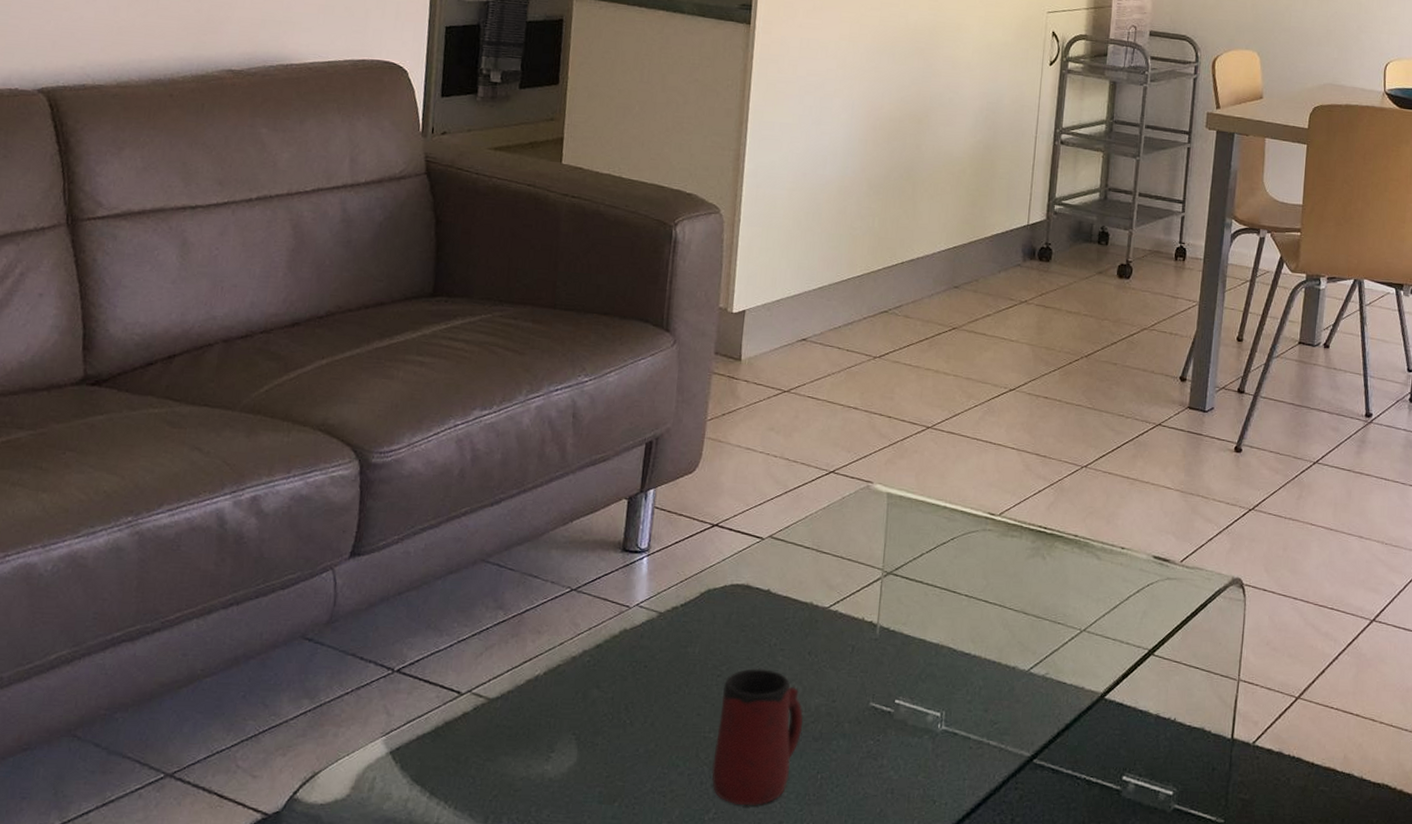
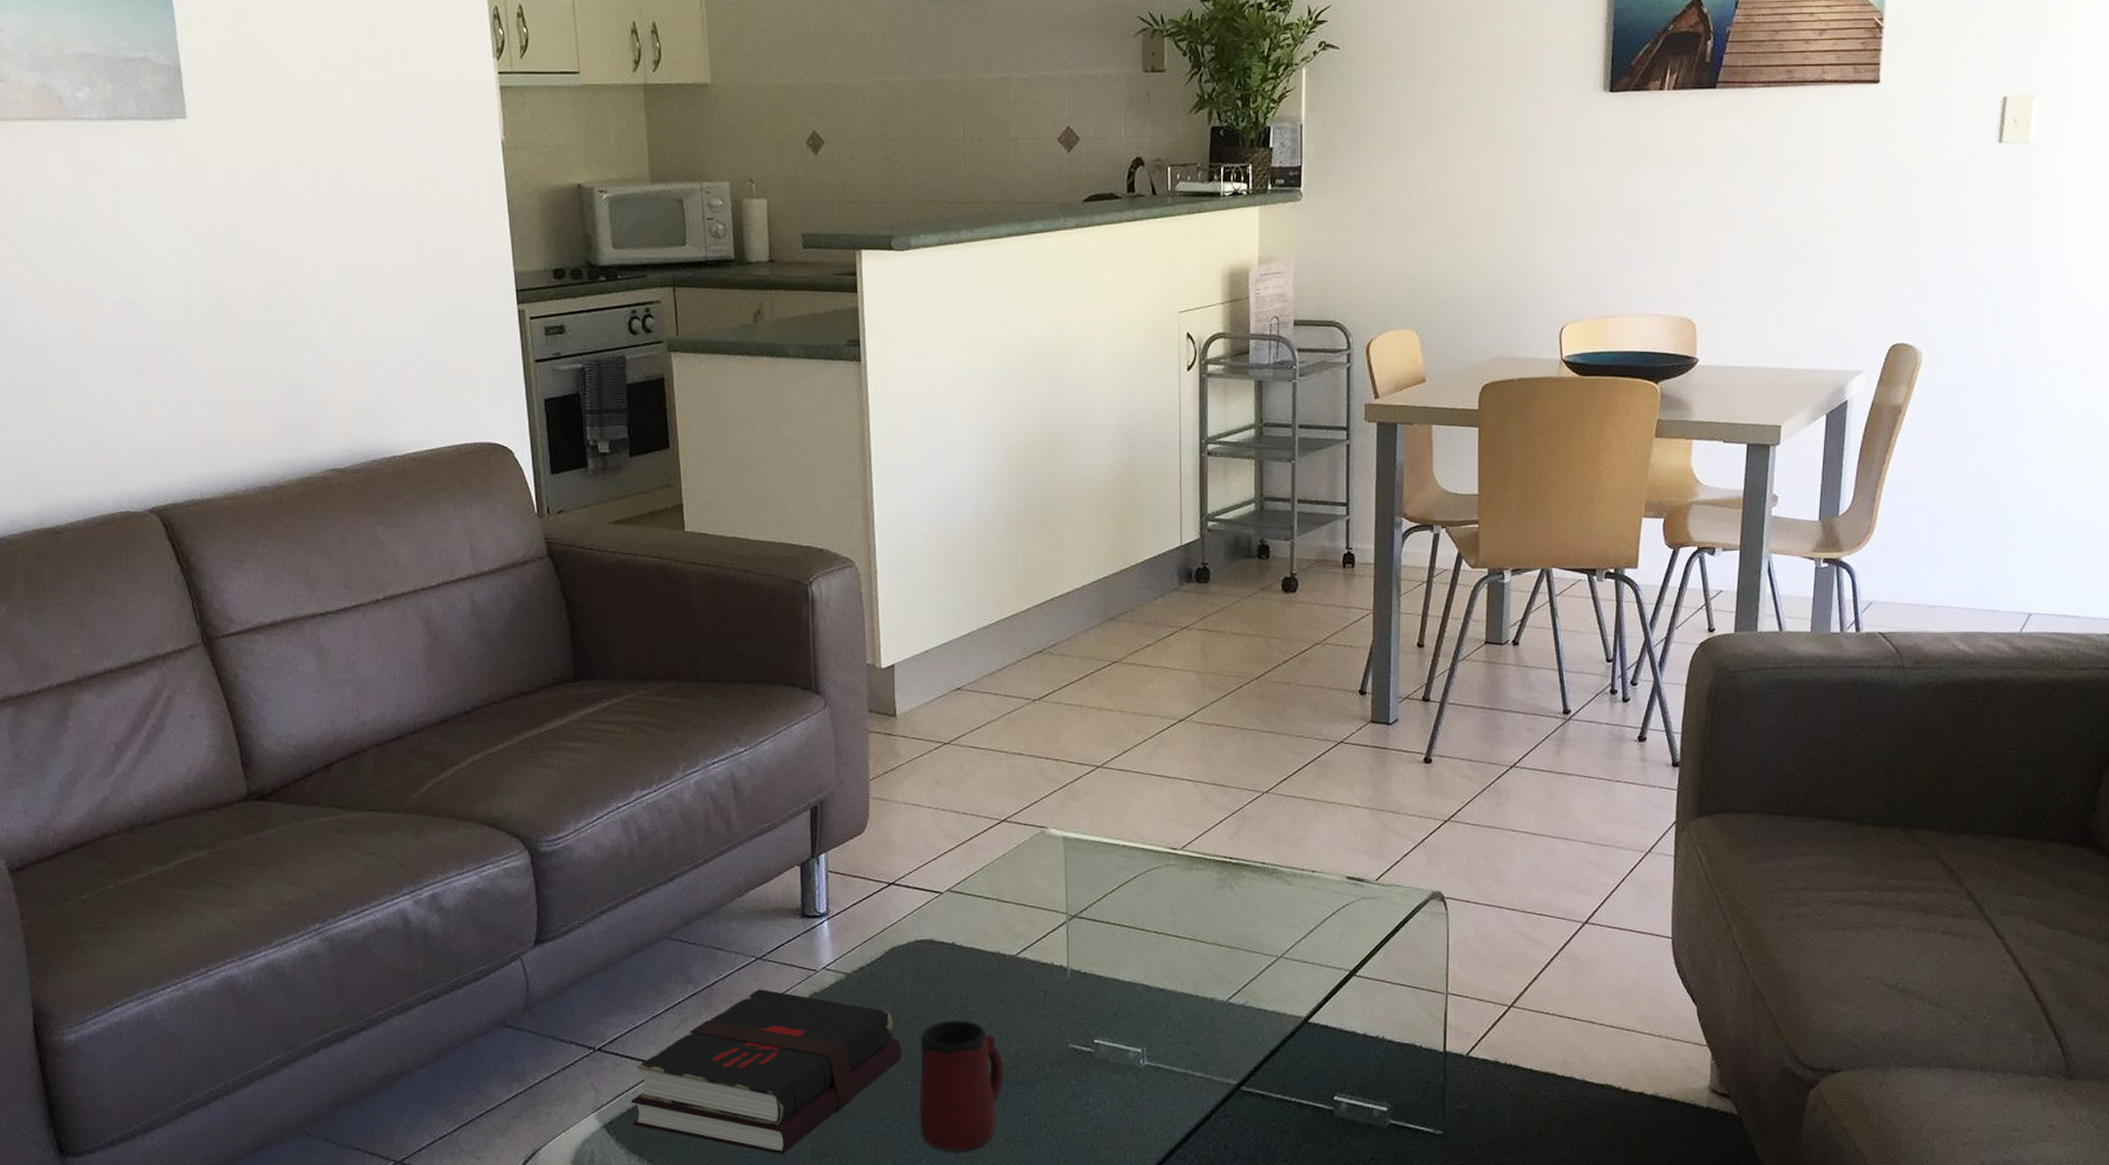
hardback book: none [420,621,704,795] -> present [632,989,902,1154]

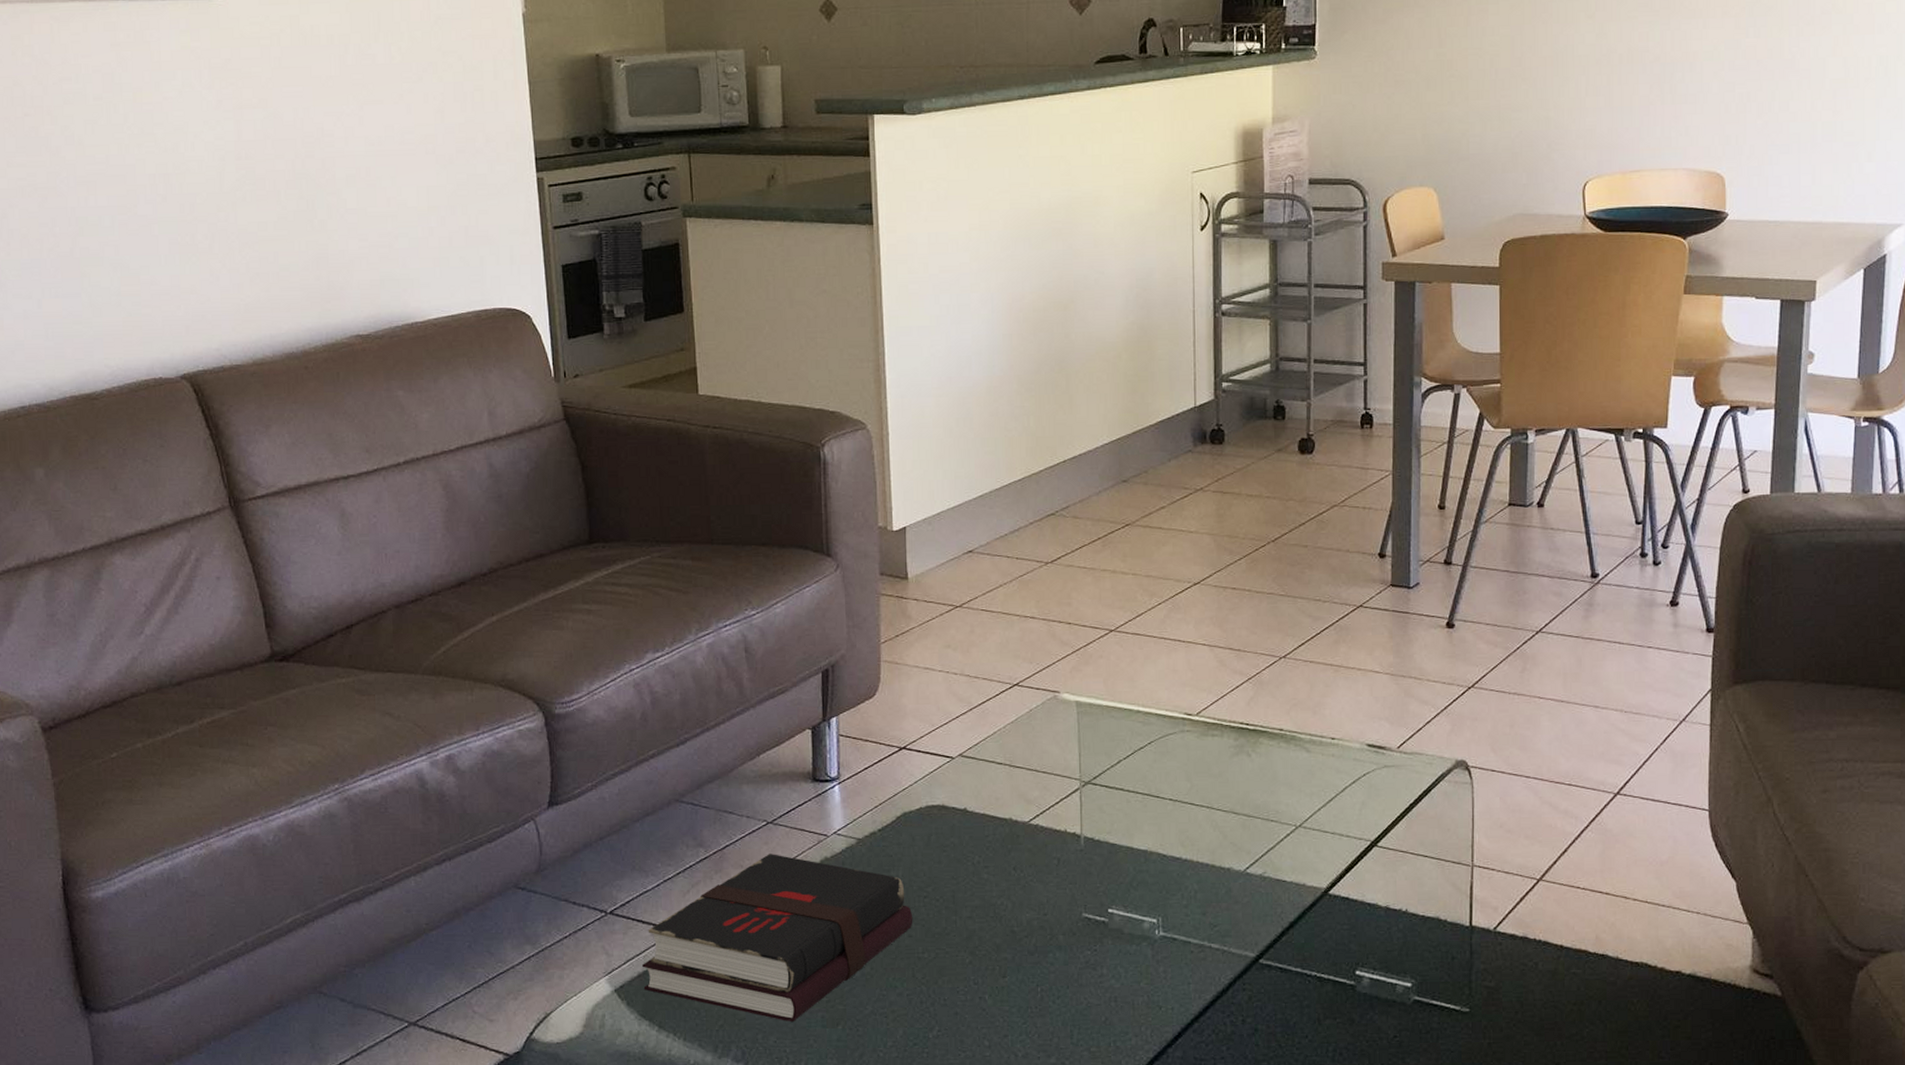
mug: present [918,1019,1003,1151] -> none [930,886,1016,1021]

